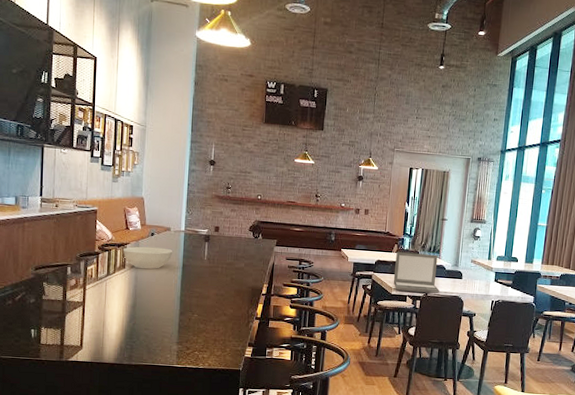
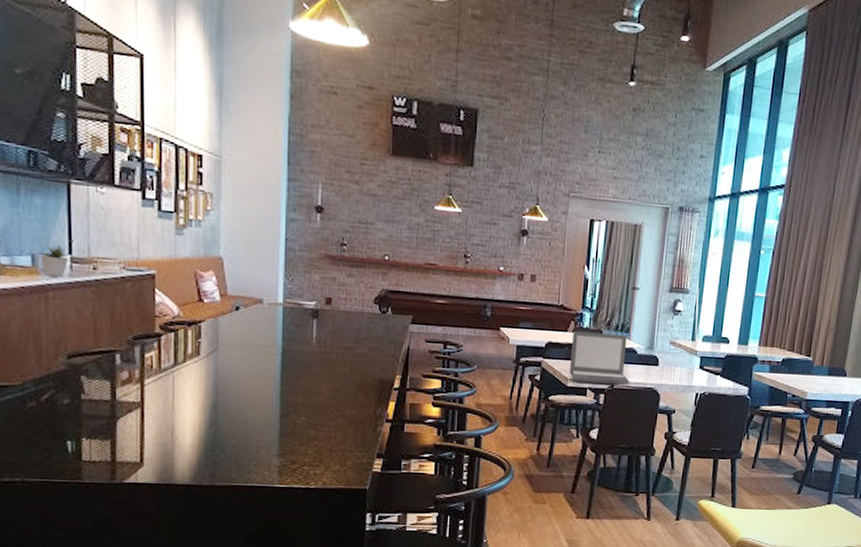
potted plant: none [22,189,40,213] -> present [41,244,69,278]
bowl: present [122,246,173,270] -> none [195,325,268,357]

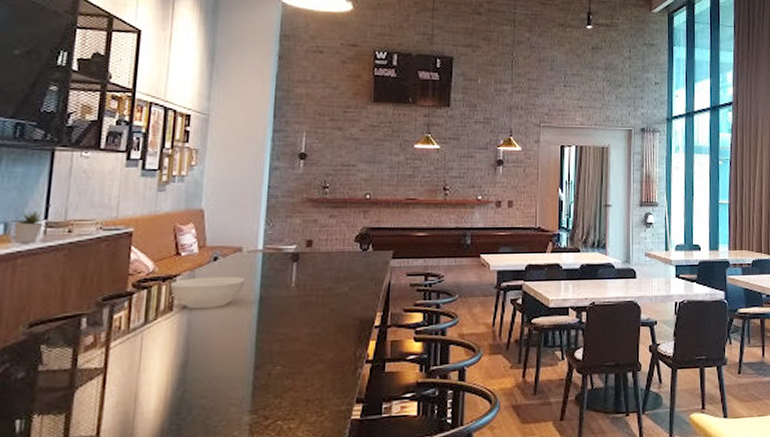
bowl: none [195,325,268,357] -> present [169,276,246,310]
laptop: present [569,331,629,386] -> none [550,251,609,302]

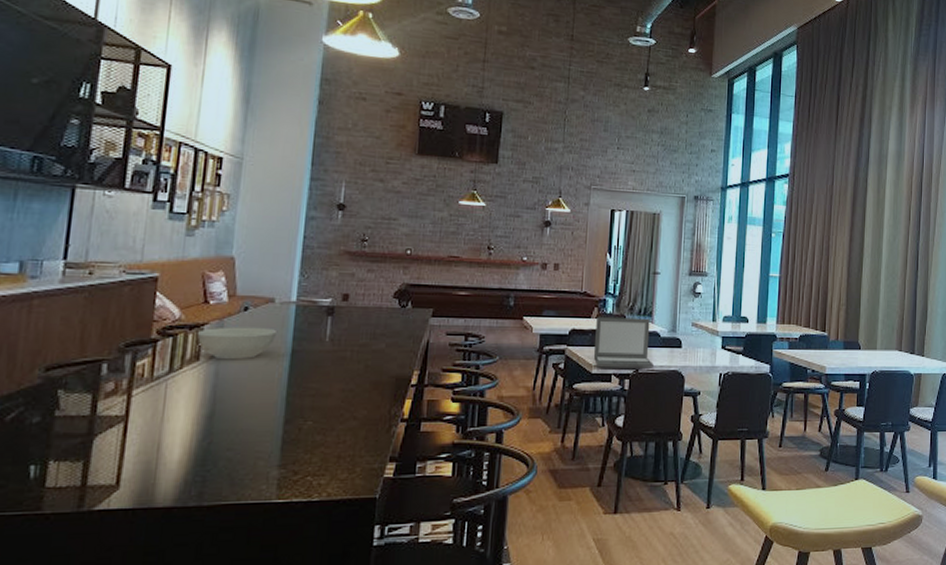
potted plant: present [14,211,44,244] -> none [30,250,63,285]
laptop: none [550,251,609,302] -> present [593,317,654,370]

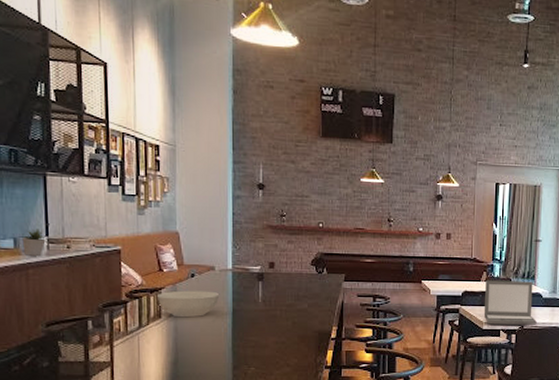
potted plant: none [30,250,63,285] -> present [22,228,46,257]

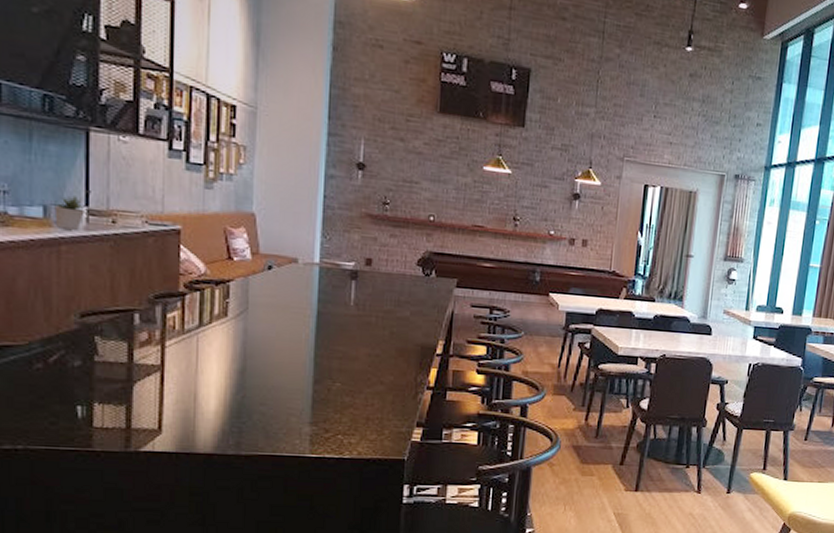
bowl: present [156,290,220,318] -> none [223,285,303,319]
laptop: present [483,280,537,326] -> none [619,298,682,355]

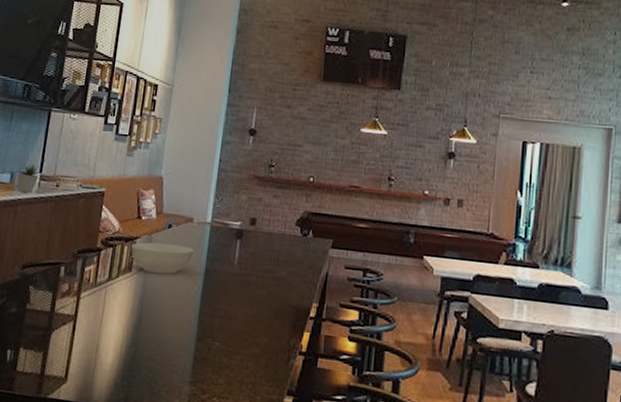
bowl: none [223,285,303,319] -> present [130,242,195,275]

